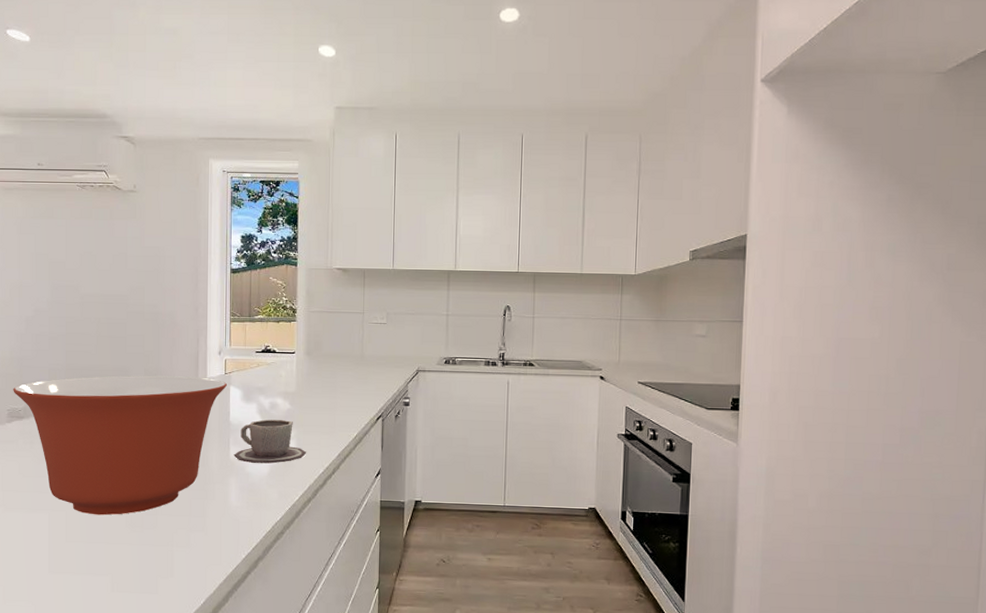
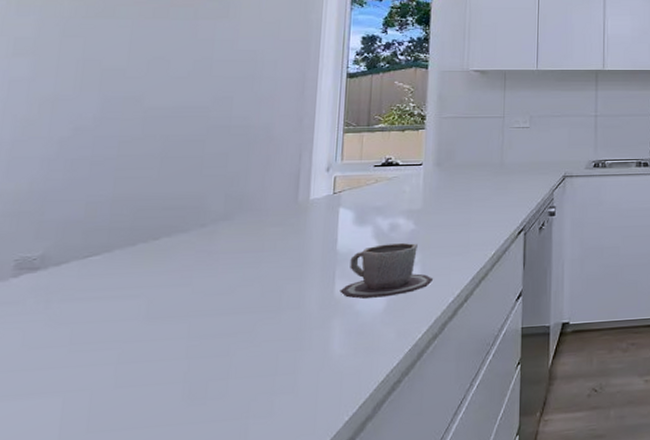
mixing bowl: present [13,375,228,515] -> none [27,199,336,390]

